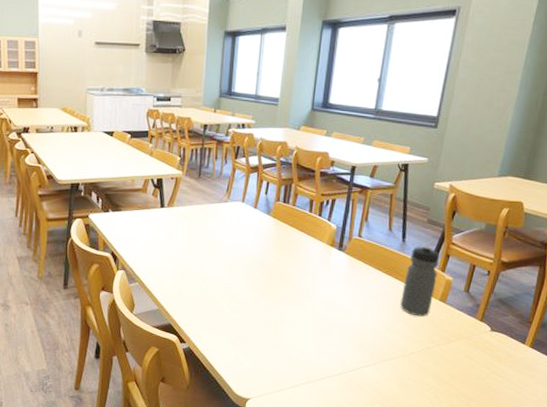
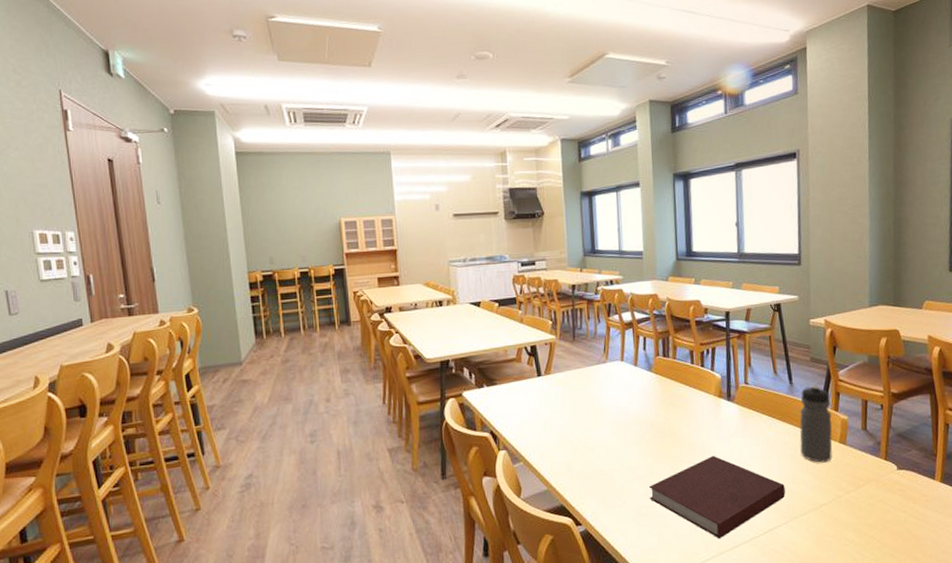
notebook: none [250,297,379,370] -> present [649,455,786,539]

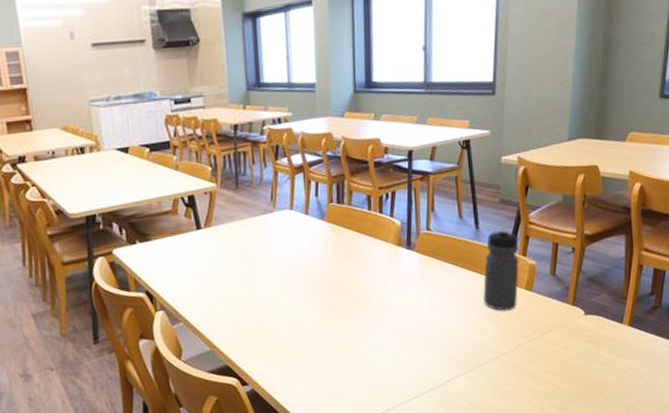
notebook: present [649,455,786,539] -> none [320,307,465,393]

